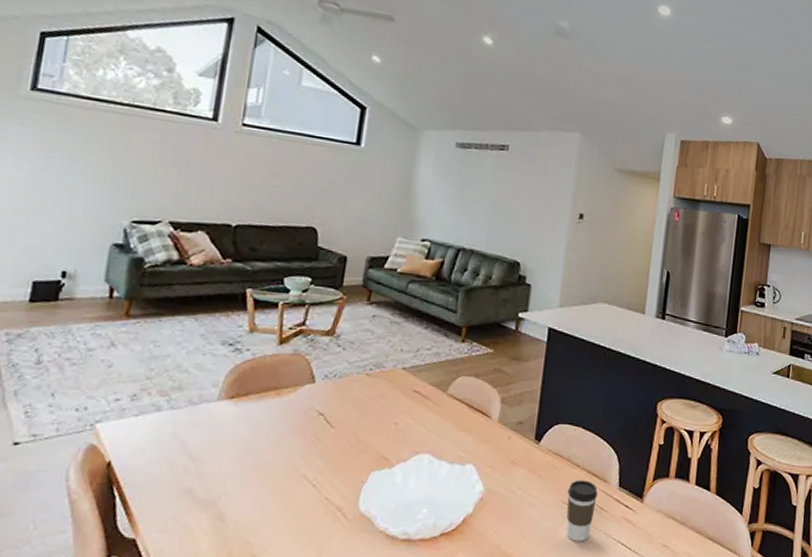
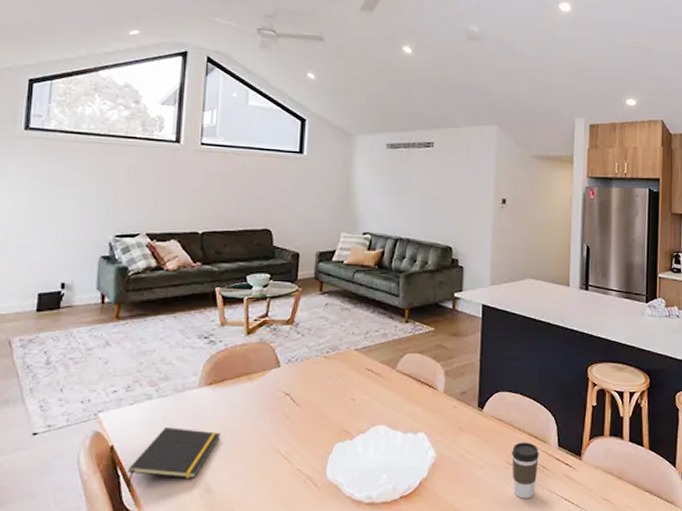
notepad: none [124,444,239,510] -> present [127,427,220,487]

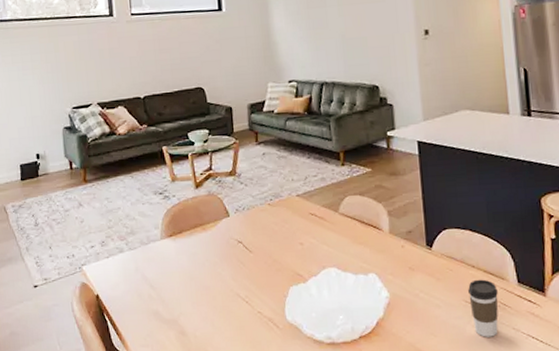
notepad: present [127,427,220,487] -> none [113,277,186,331]

